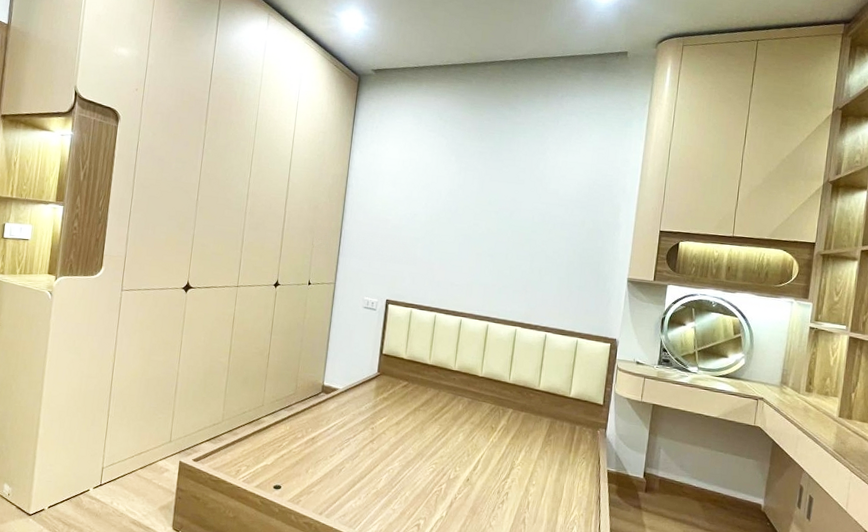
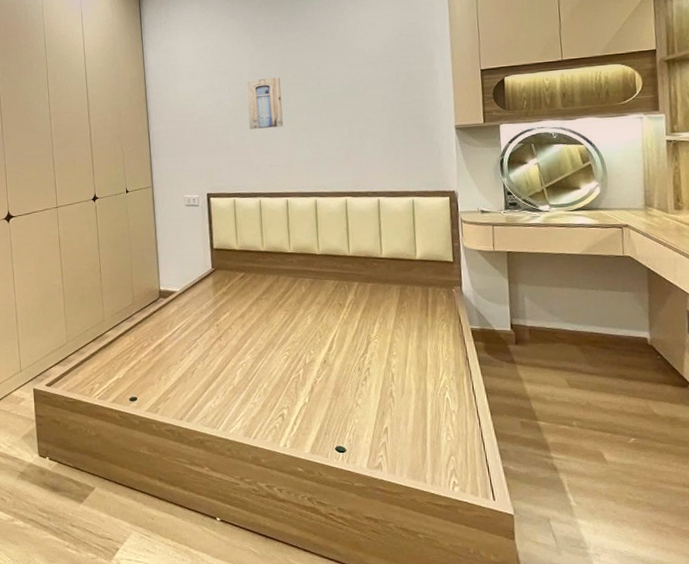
wall art: none [438,199,476,249] -> present [246,77,283,129]

